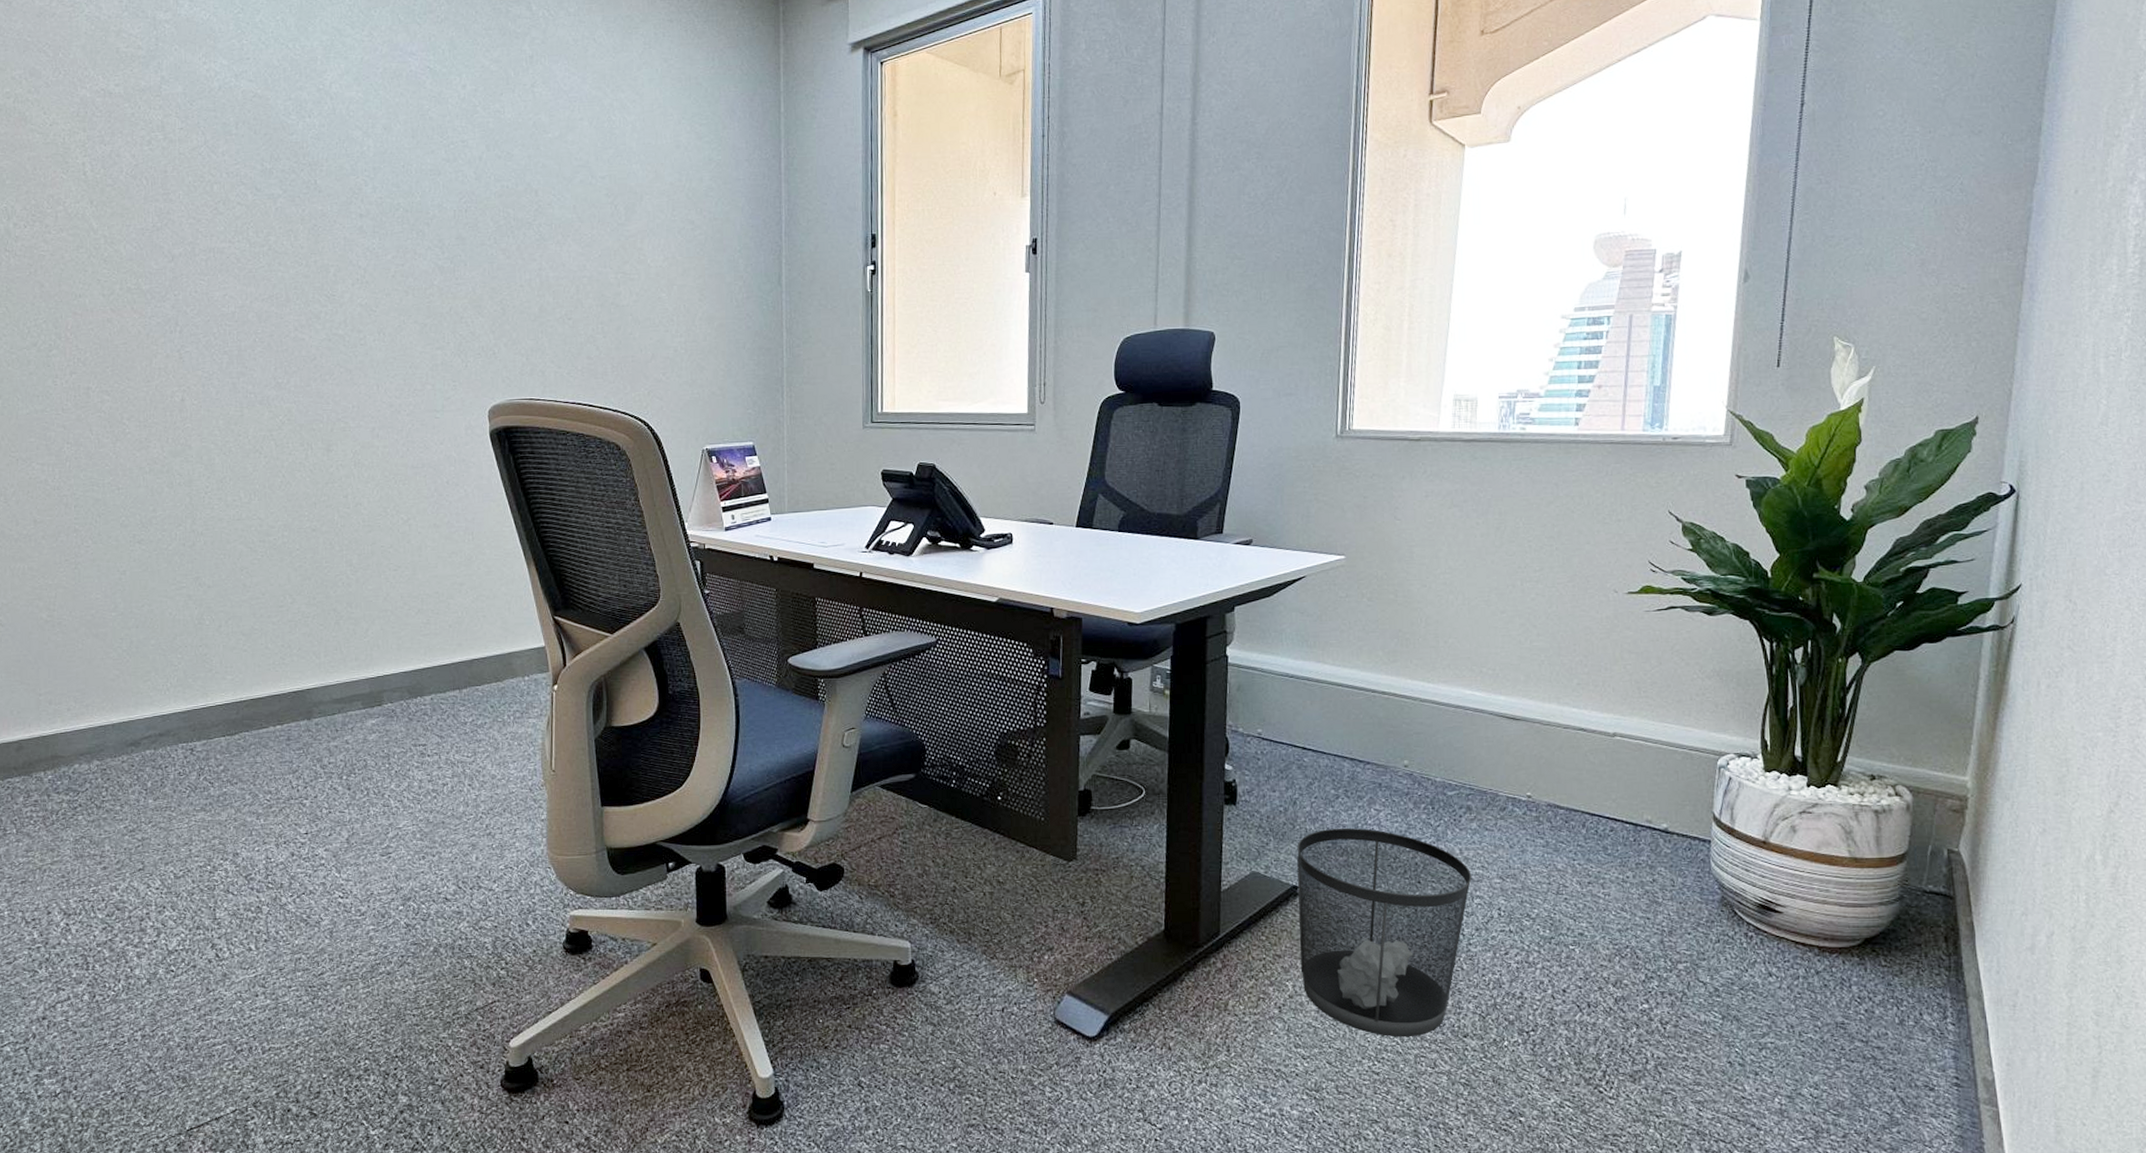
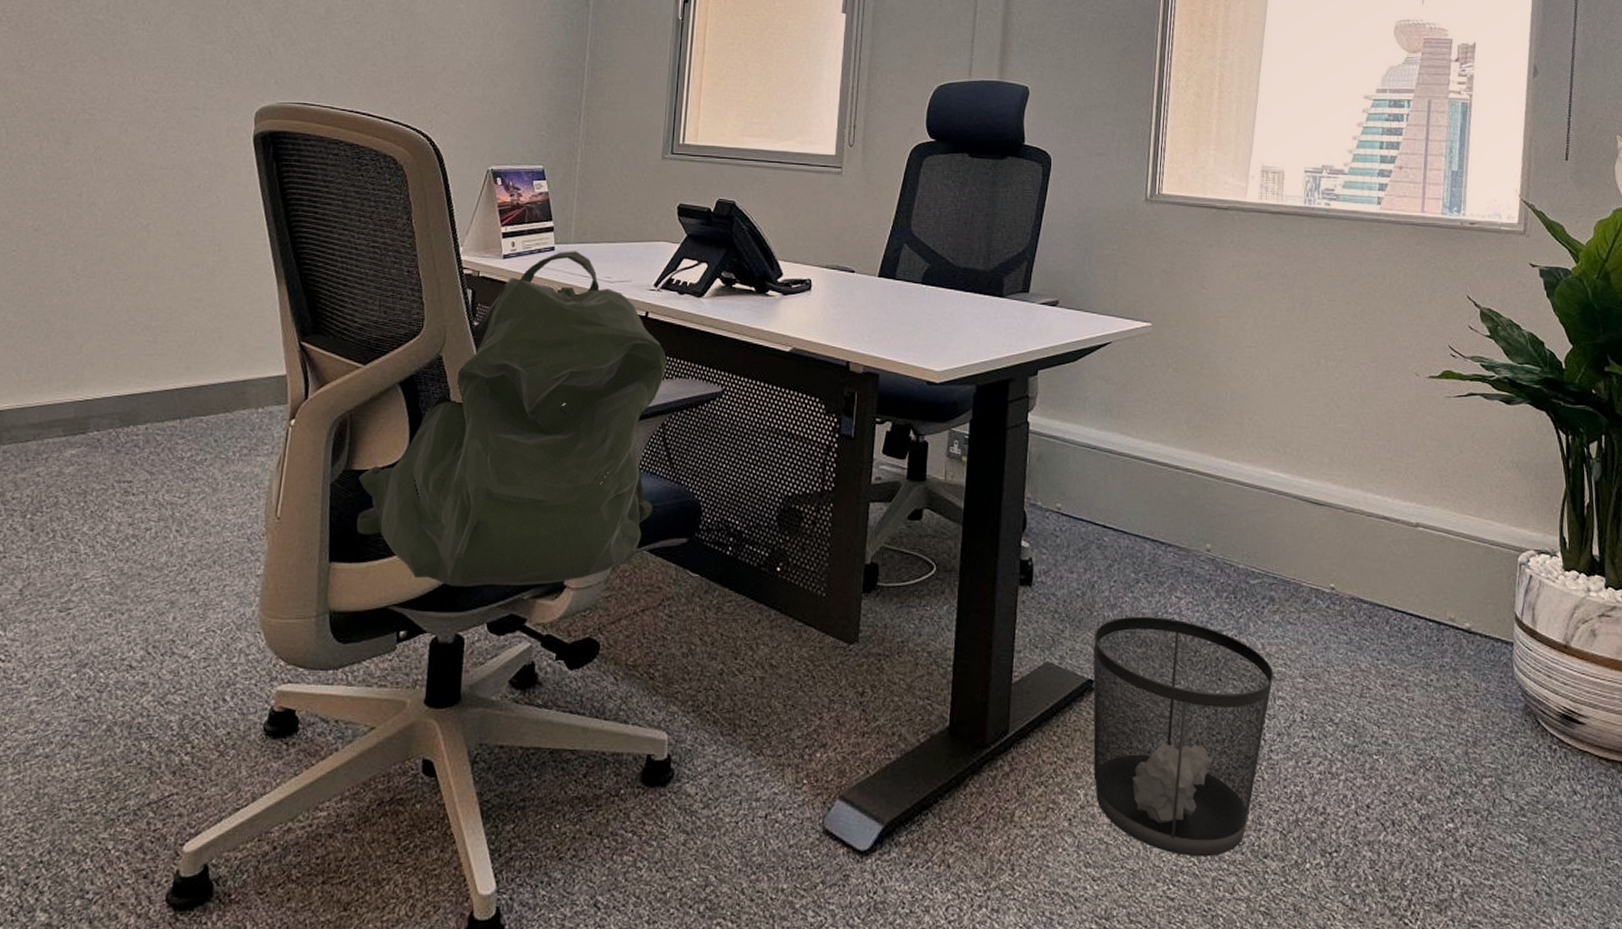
backpack: none [618,520,883,823] -> present [356,251,667,586]

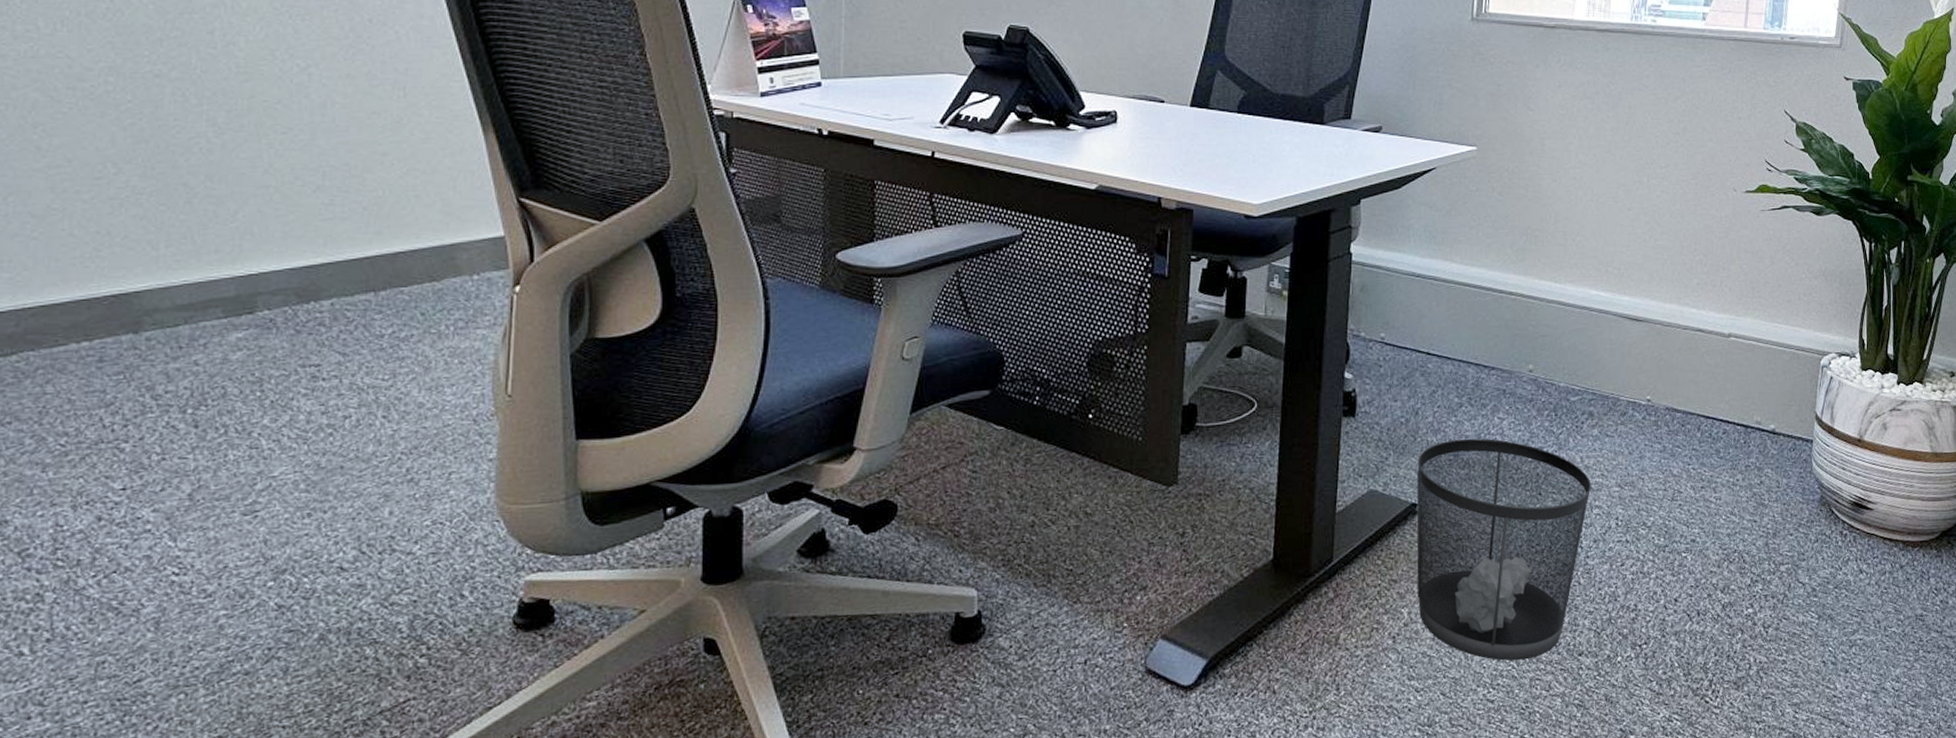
backpack: present [356,251,667,586] -> none [603,86,958,457]

